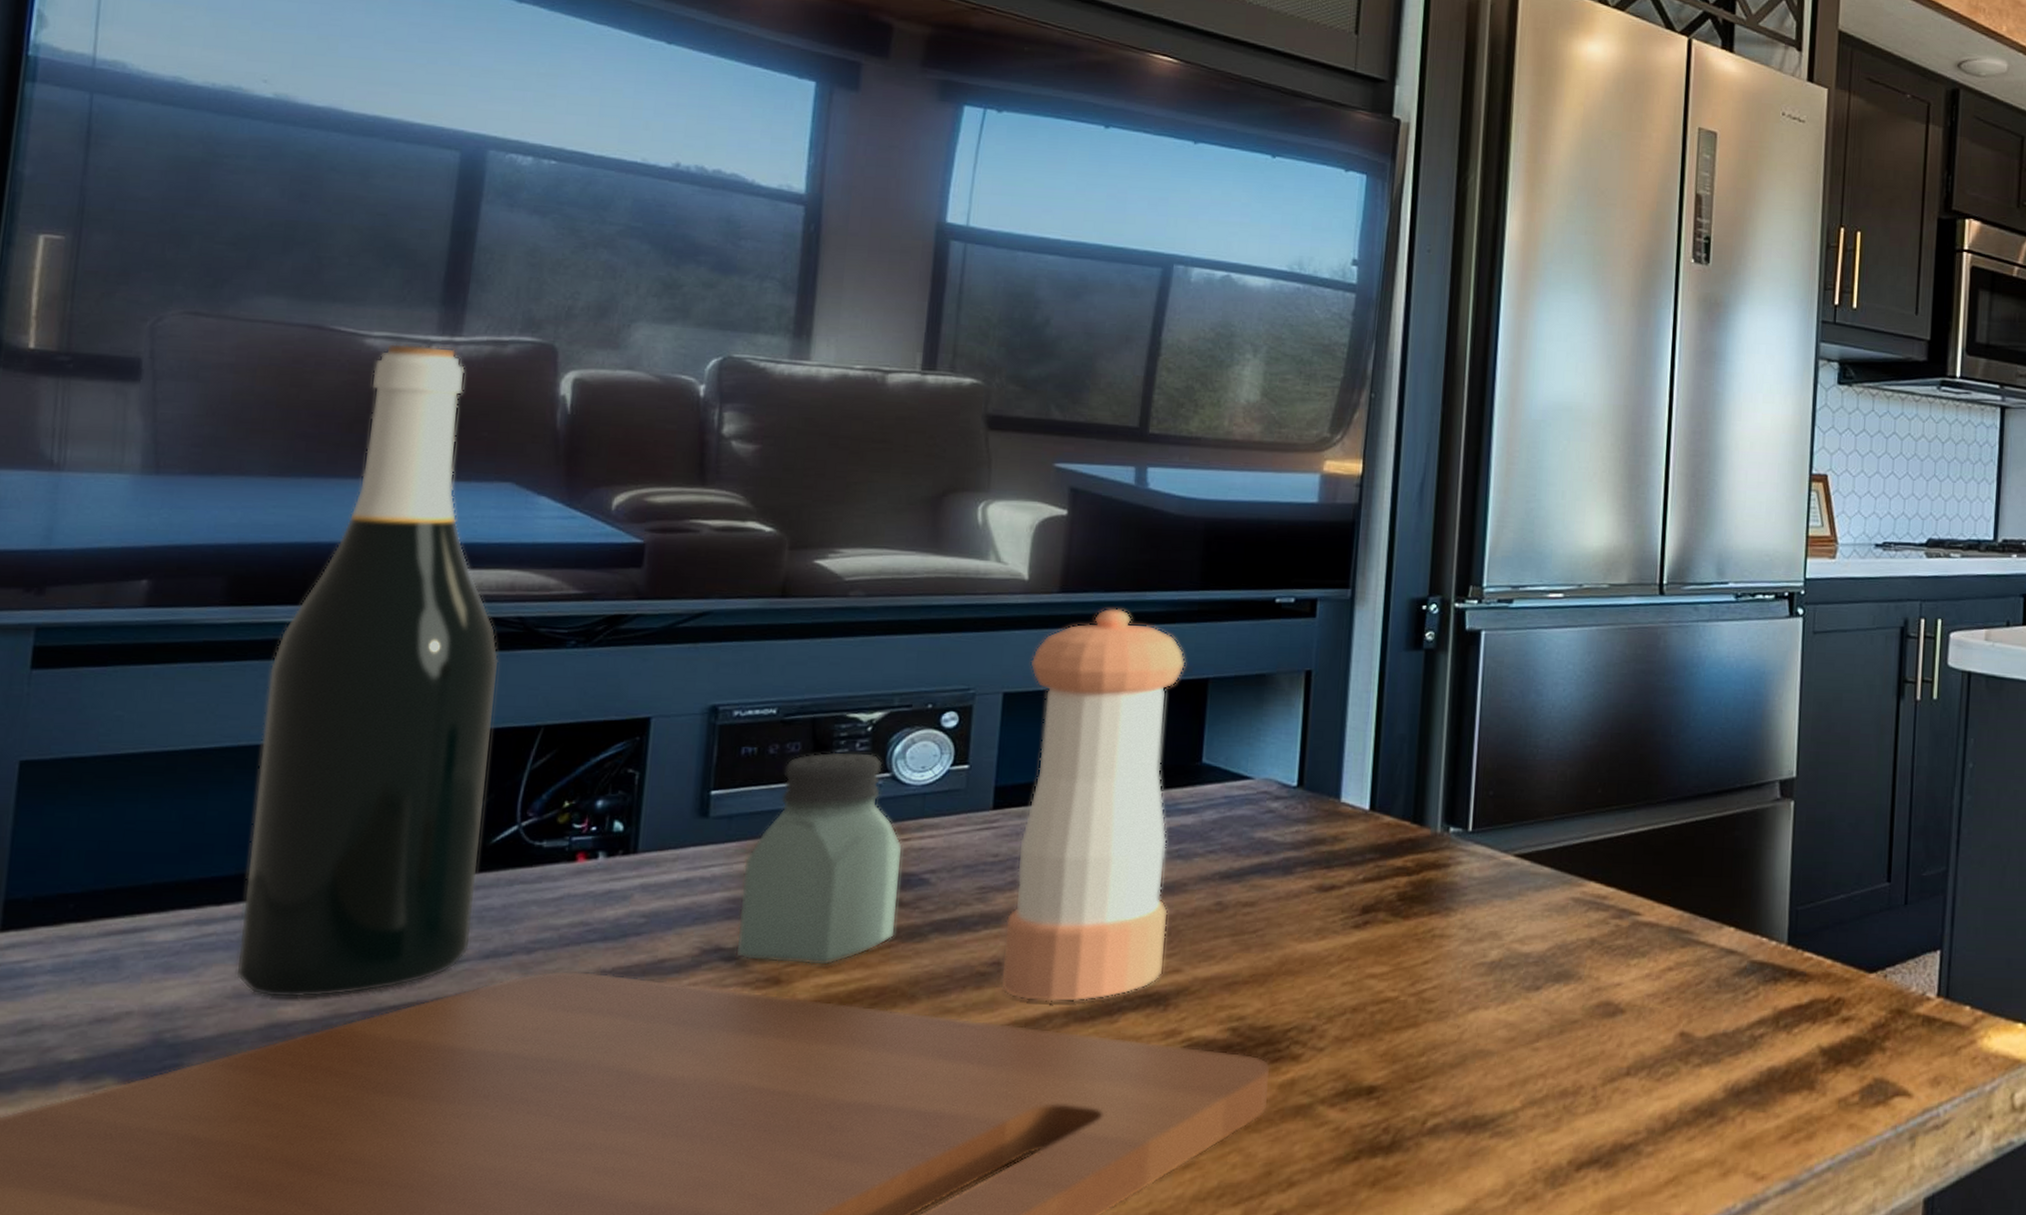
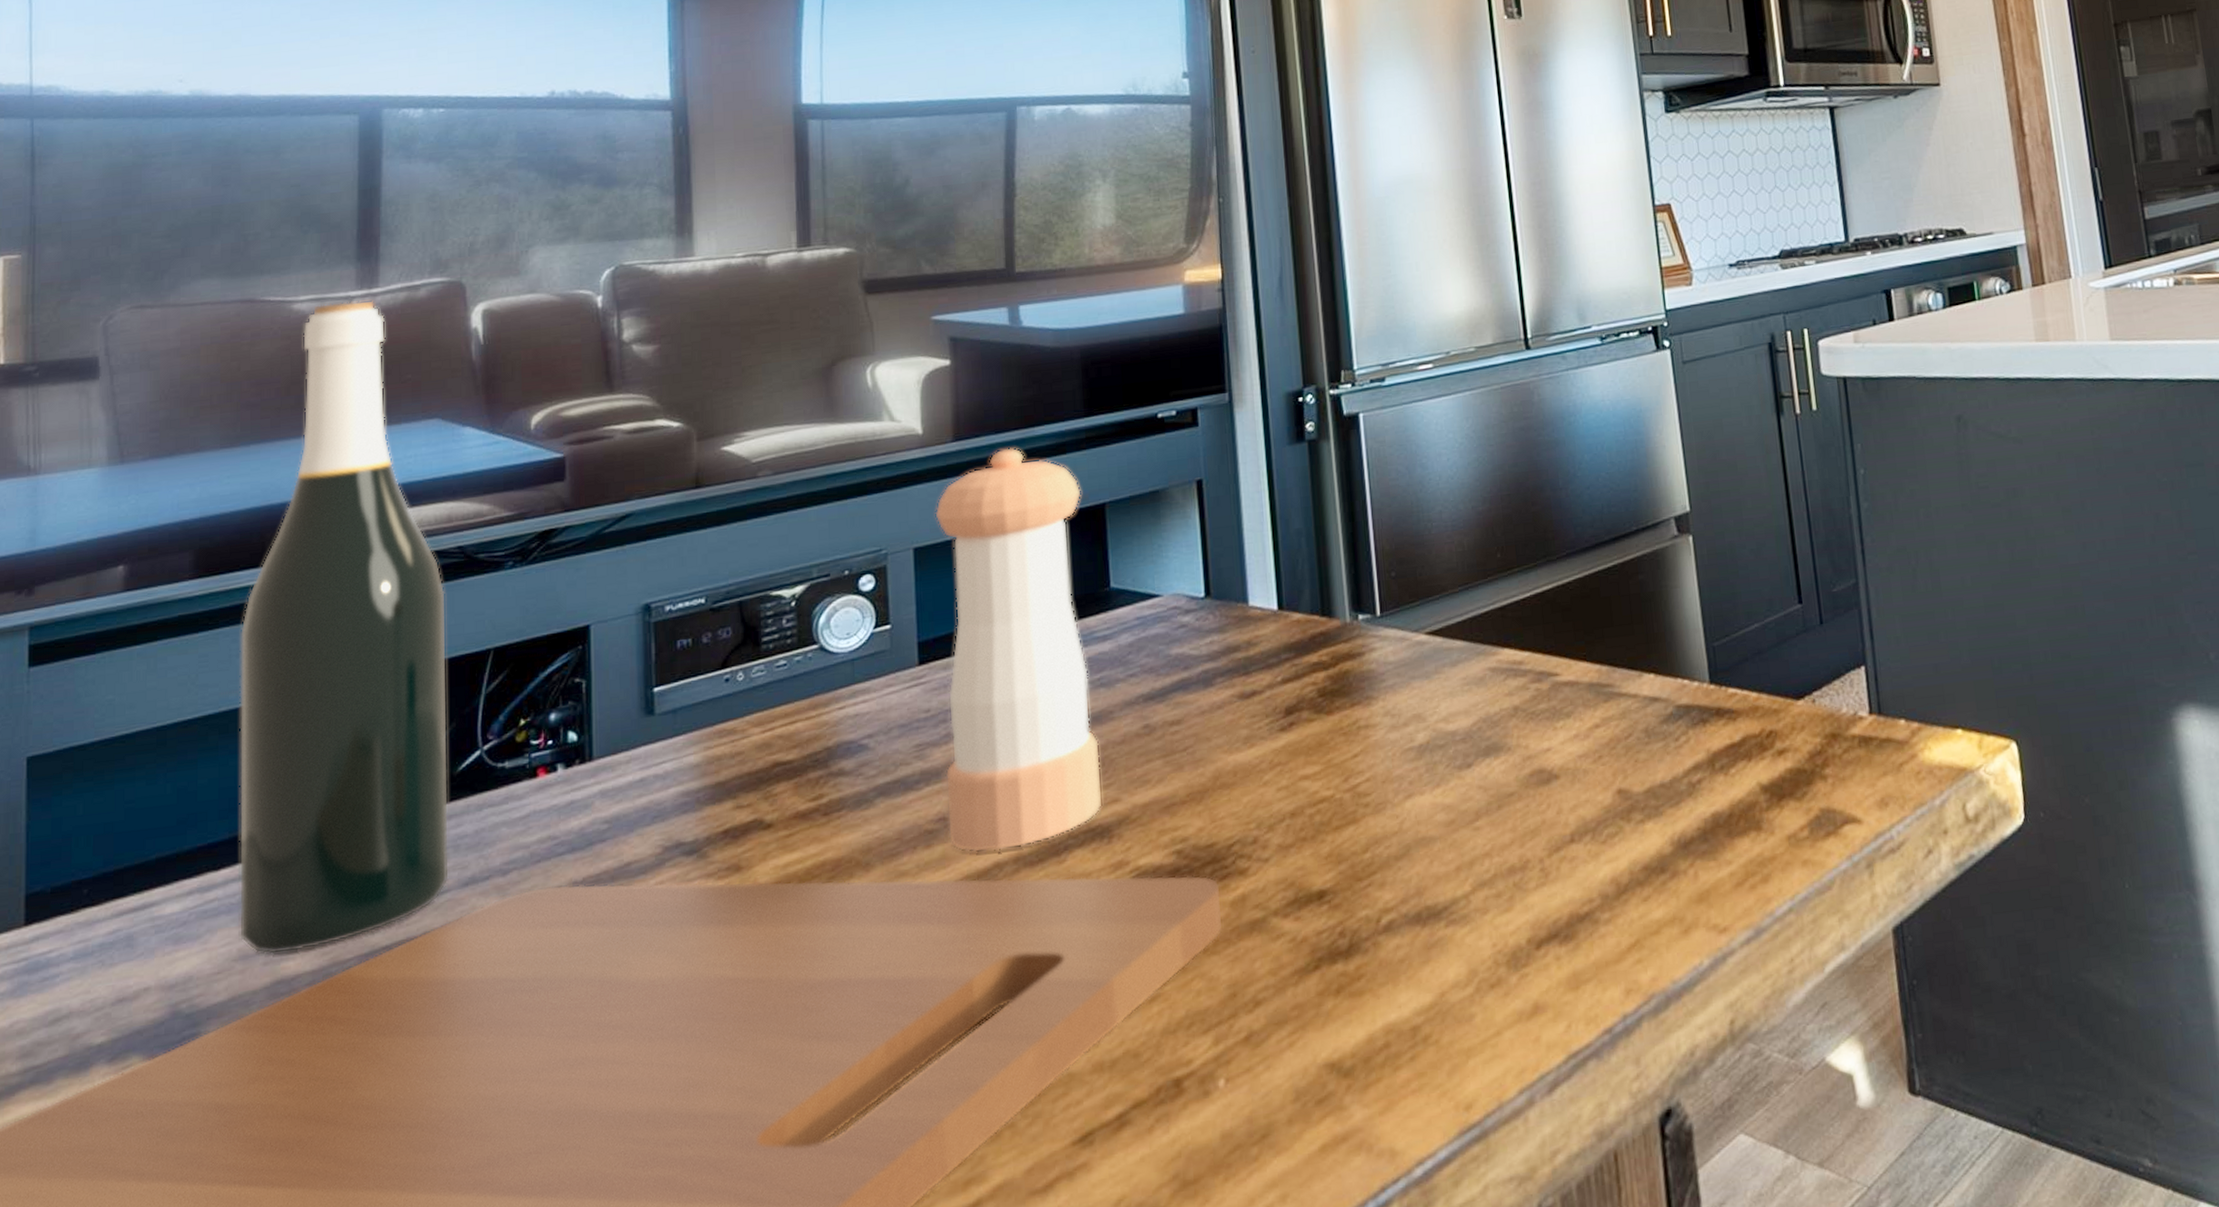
saltshaker: present [737,751,904,966] -> none [693,627,843,852]

